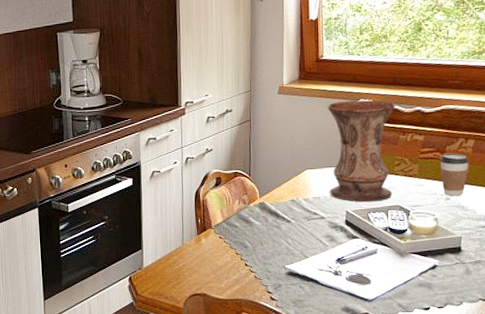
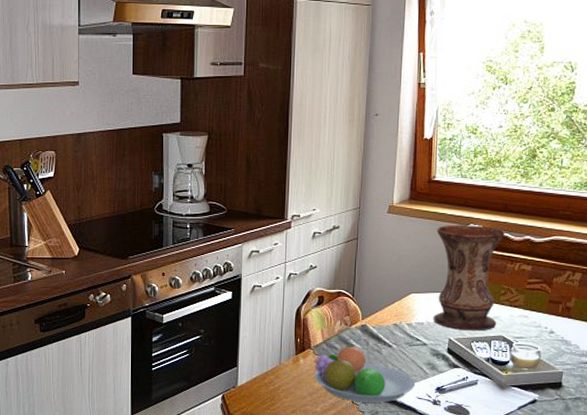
fruit bowl: none [215,222,316,277] -> present [314,345,416,403]
coffee cup: present [440,153,470,197] -> none [546,285,576,330]

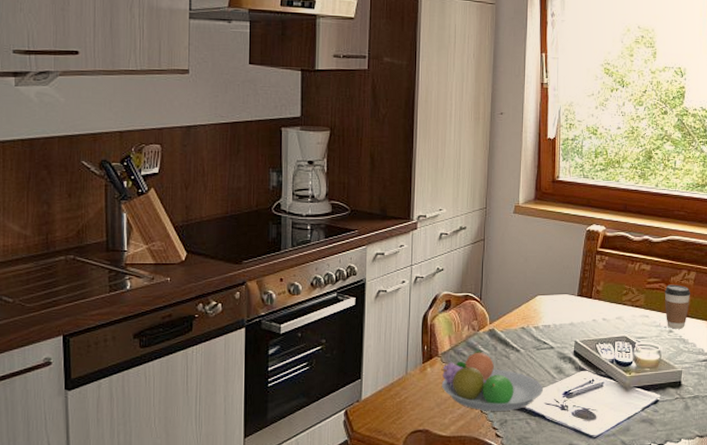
vase: present [434,225,505,331] -> none [560,225,625,333]
coffee cup: none [546,285,576,330] -> present [664,284,691,329]

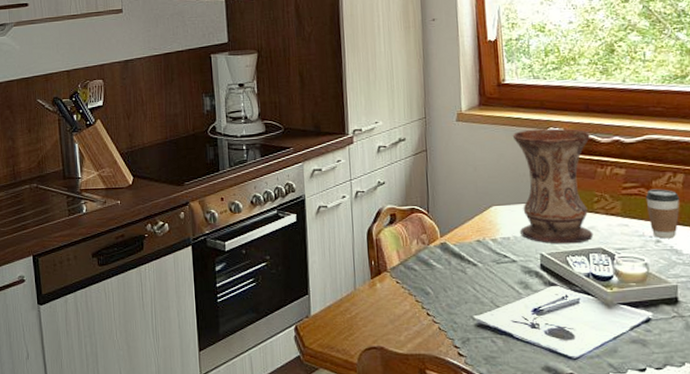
fruit bowl: present [441,351,544,411] -> none [391,265,509,329]
vase: none [560,225,625,333] -> present [512,128,594,244]

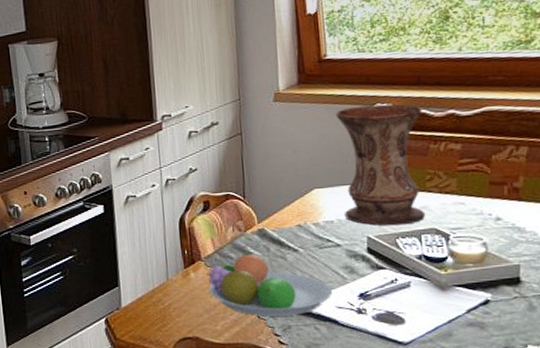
fruit bowl: none [391,265,509,329] -> present [206,252,333,317]
coffee cup: present [645,189,680,239] -> none [484,163,524,216]

